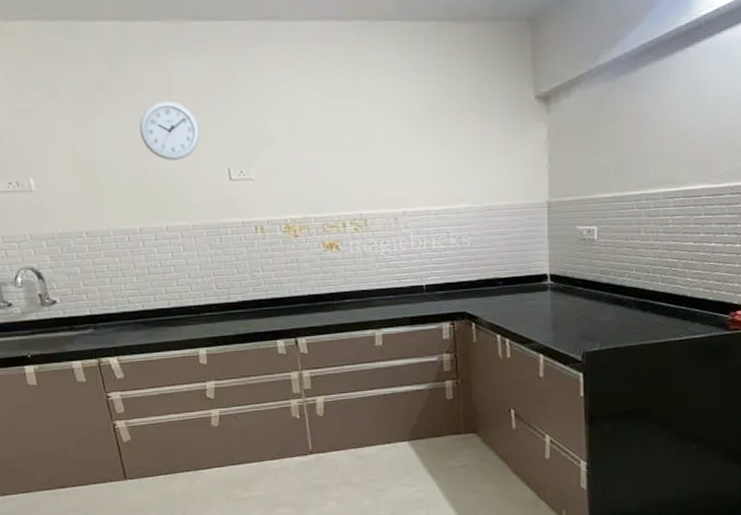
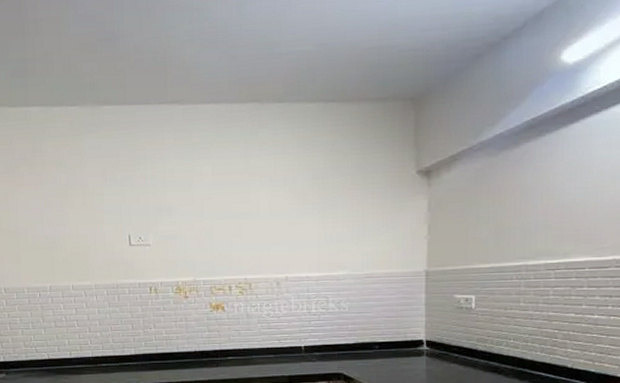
wall clock: present [139,100,200,161] -> none [54,175,106,227]

